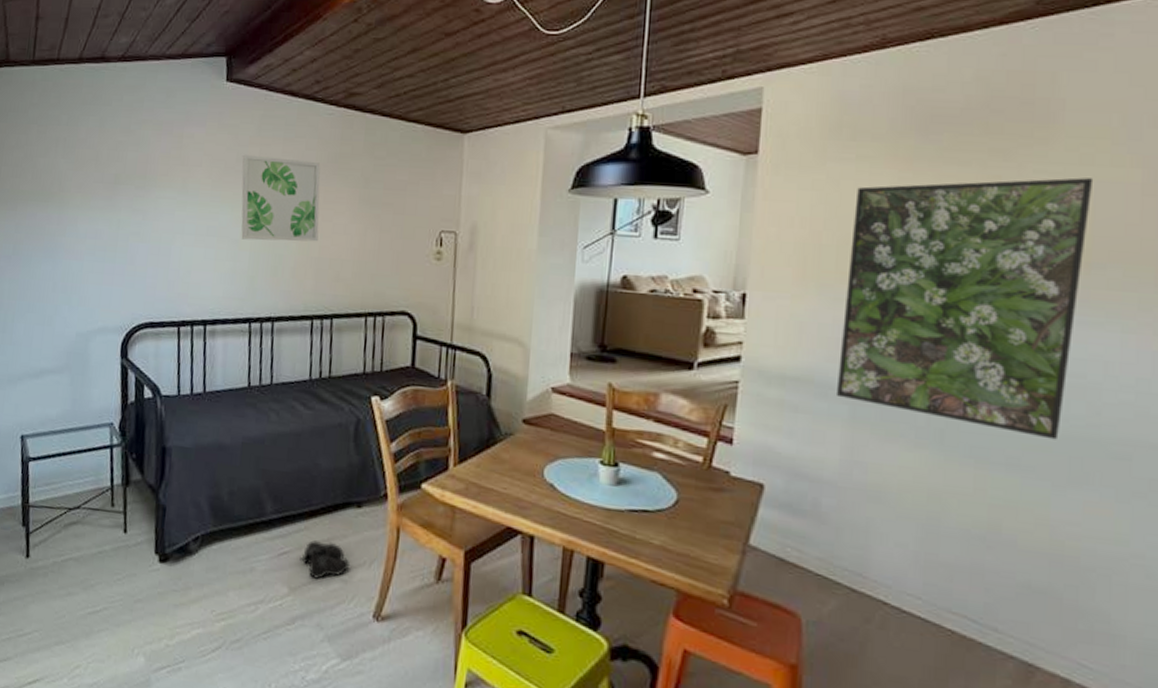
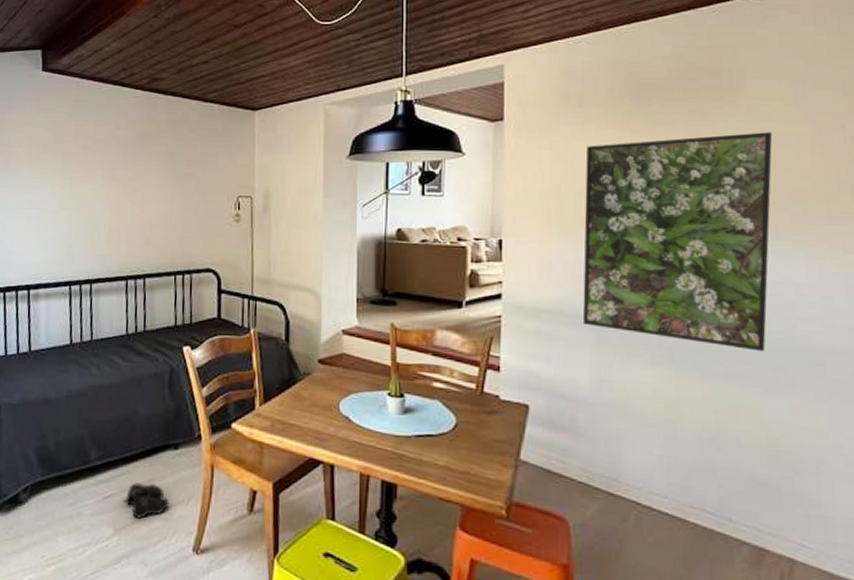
wall art: present [241,154,321,242] -> none [58,135,130,211]

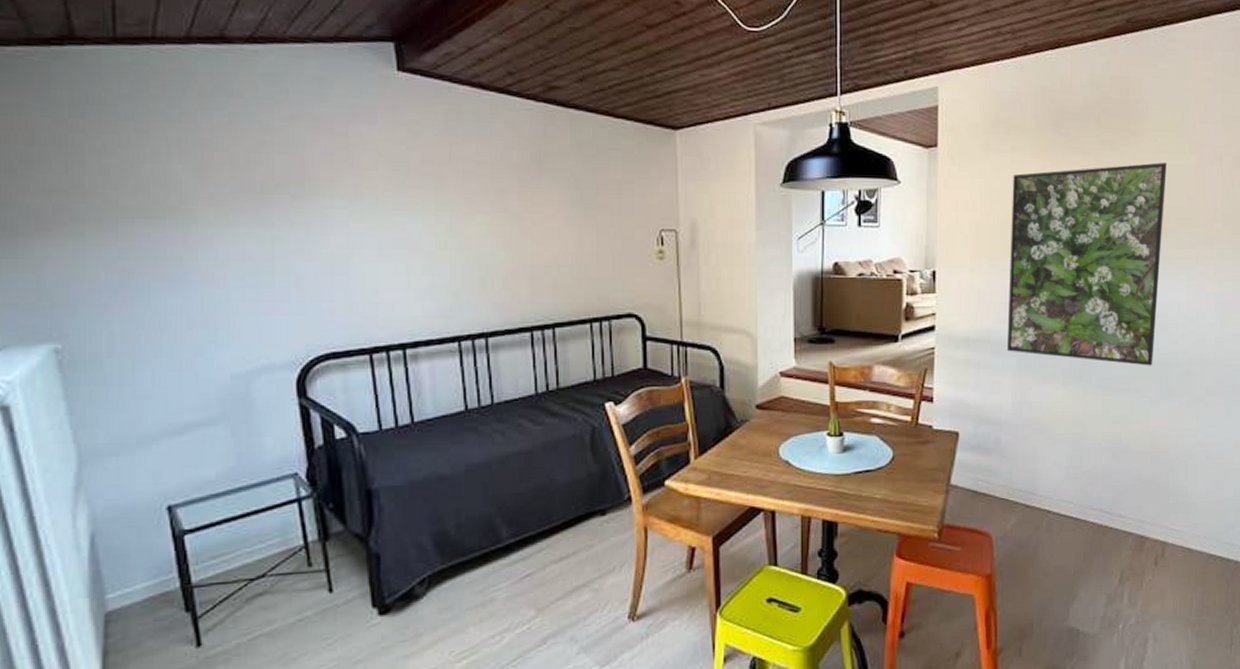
boots: present [123,482,170,519] -> none [545,554,600,595]

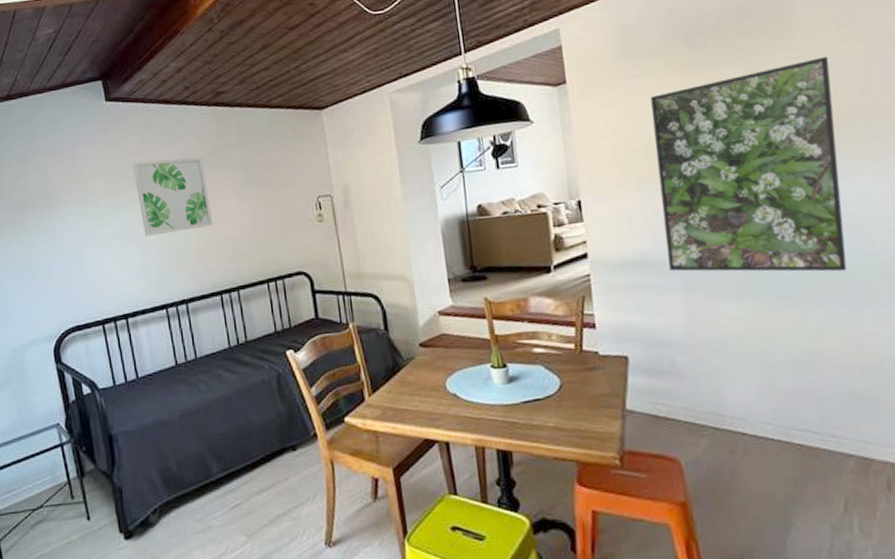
wall art: none [428,155,529,251] -> present [132,157,213,237]

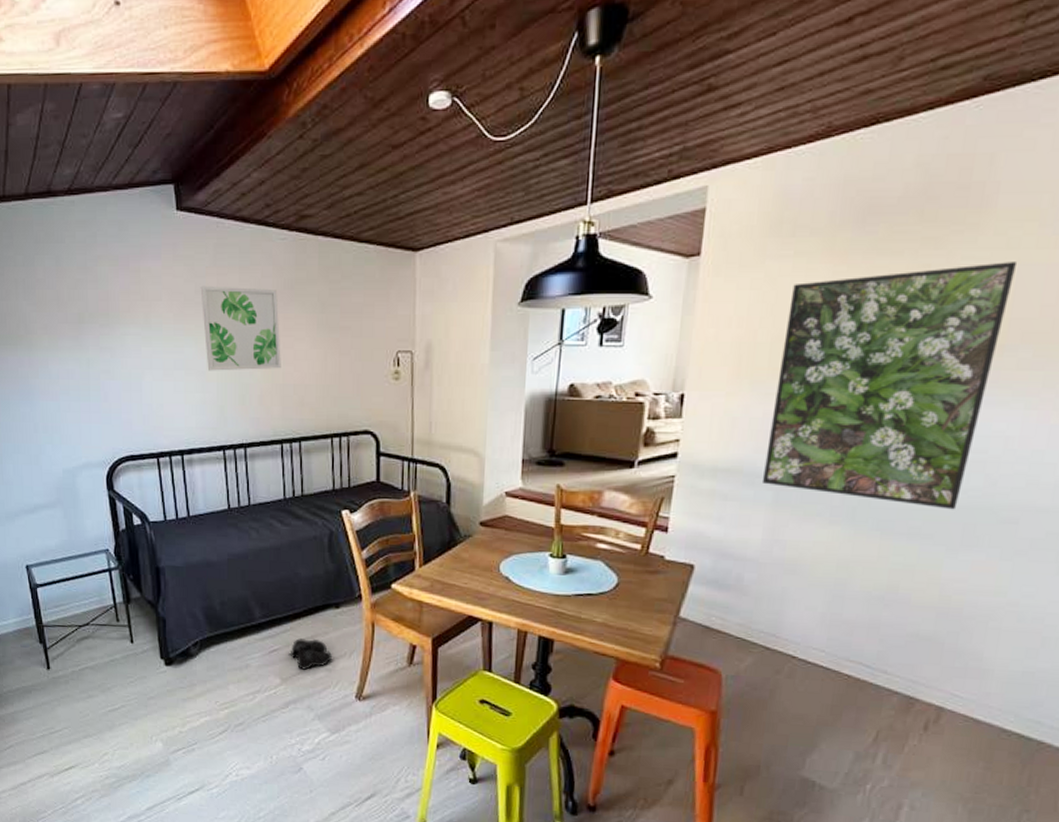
boots: none [251,486,297,522] -> present [288,638,333,670]

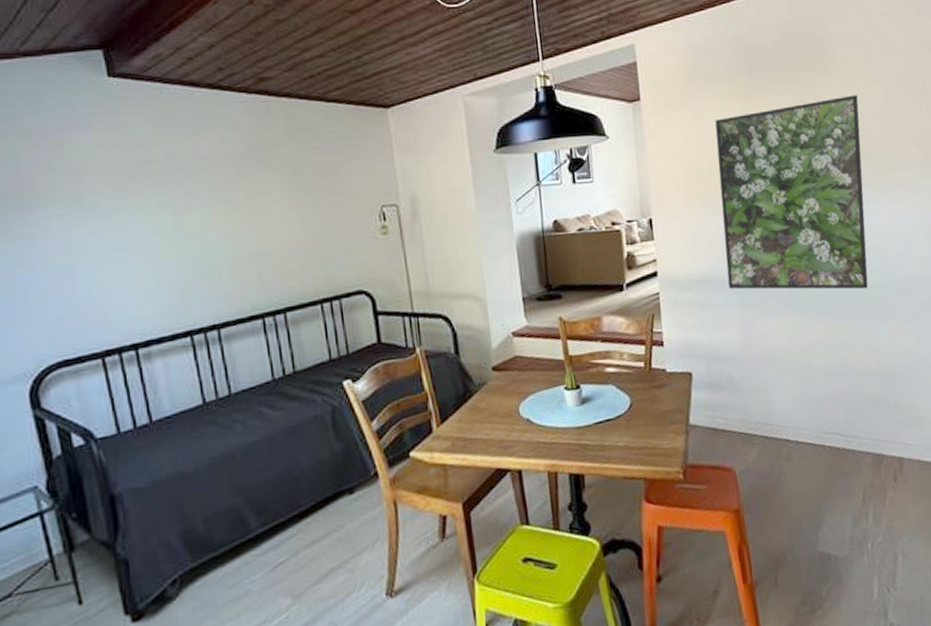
wall art: present [200,285,281,371] -> none [145,153,254,248]
boots: present [288,638,333,670] -> none [298,536,354,579]

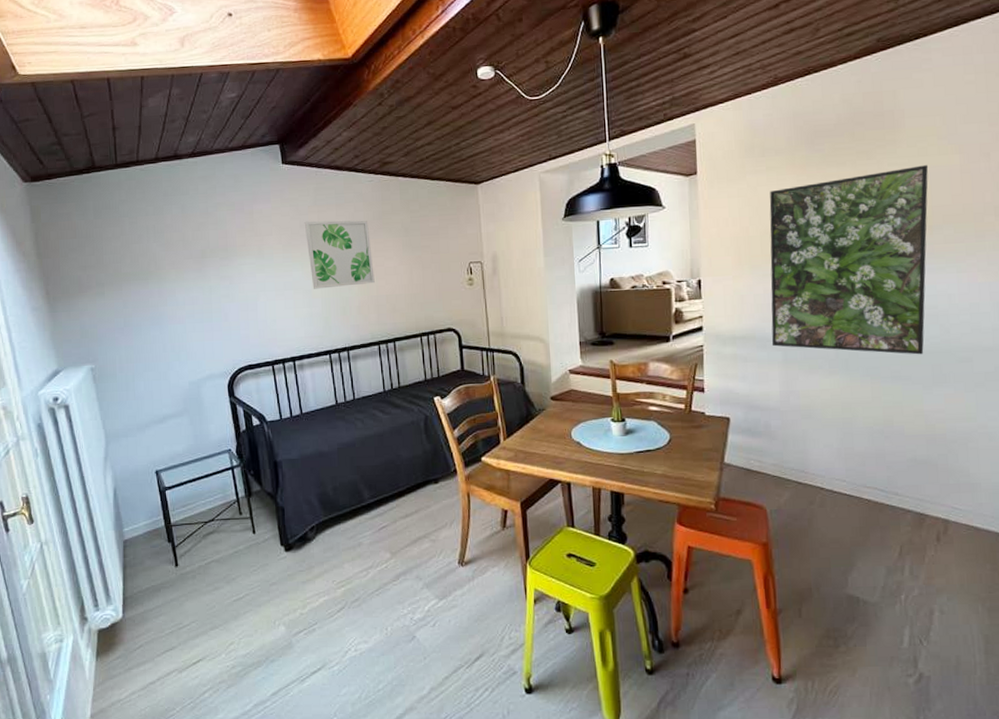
wall art: none [145,153,254,248] -> present [304,220,375,289]

